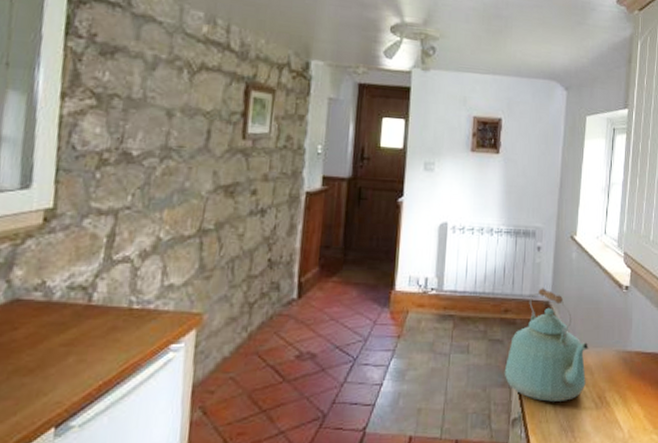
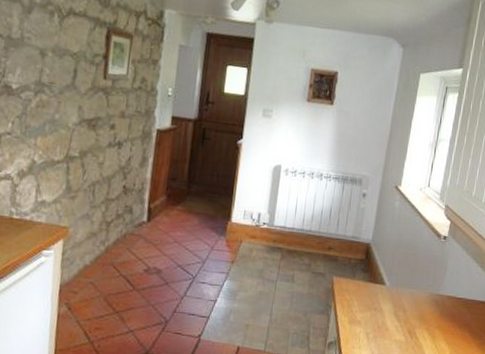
kettle: present [504,288,589,402] -> none [323,231,404,332]

